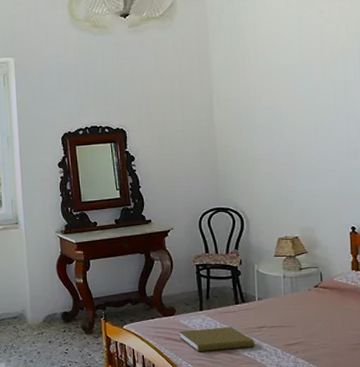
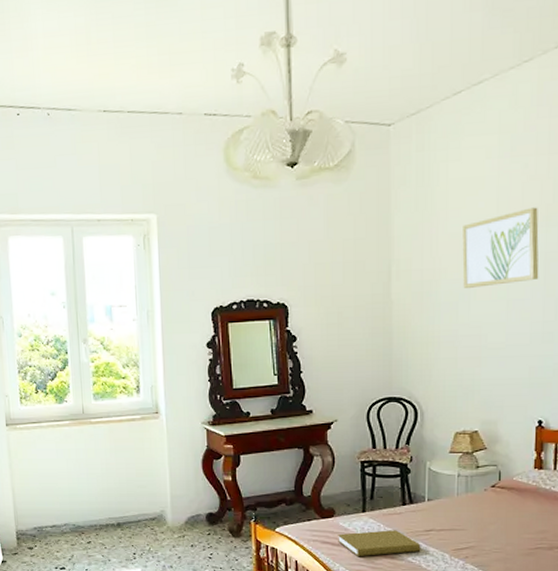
wall art: none [271,45,341,113] -> present [462,207,539,288]

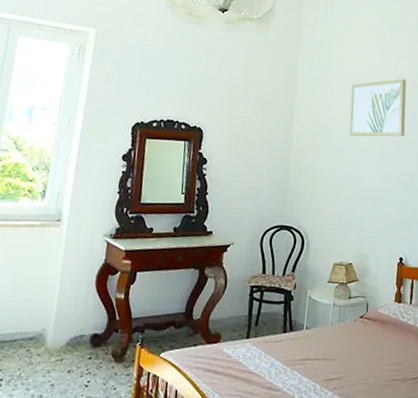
book: present [338,530,421,557] -> none [220,358,296,387]

